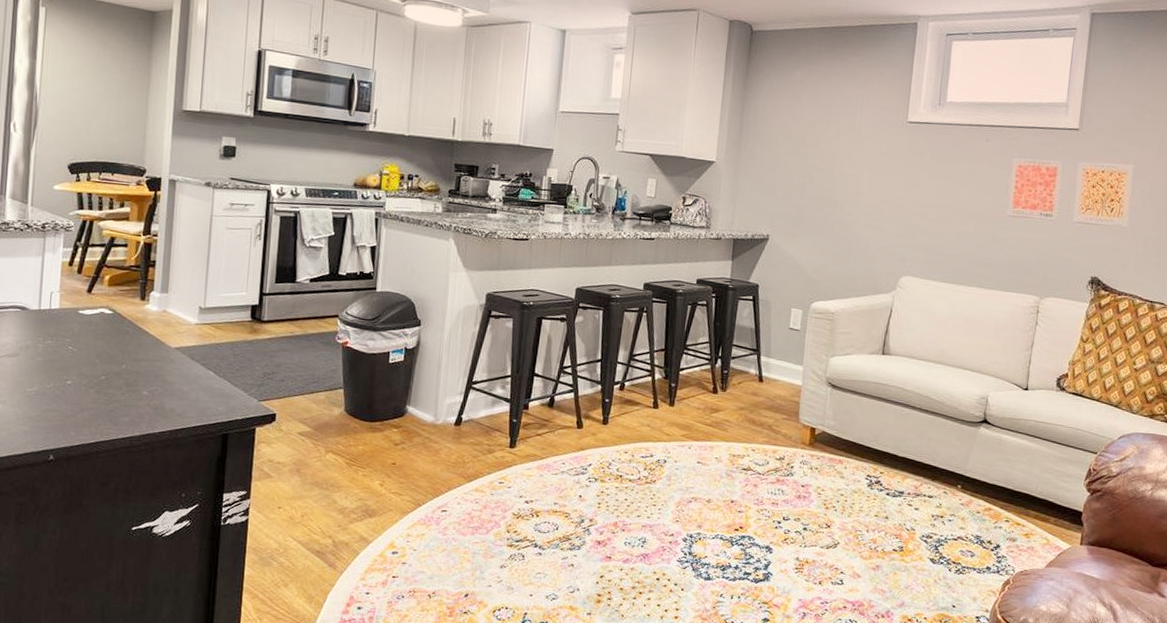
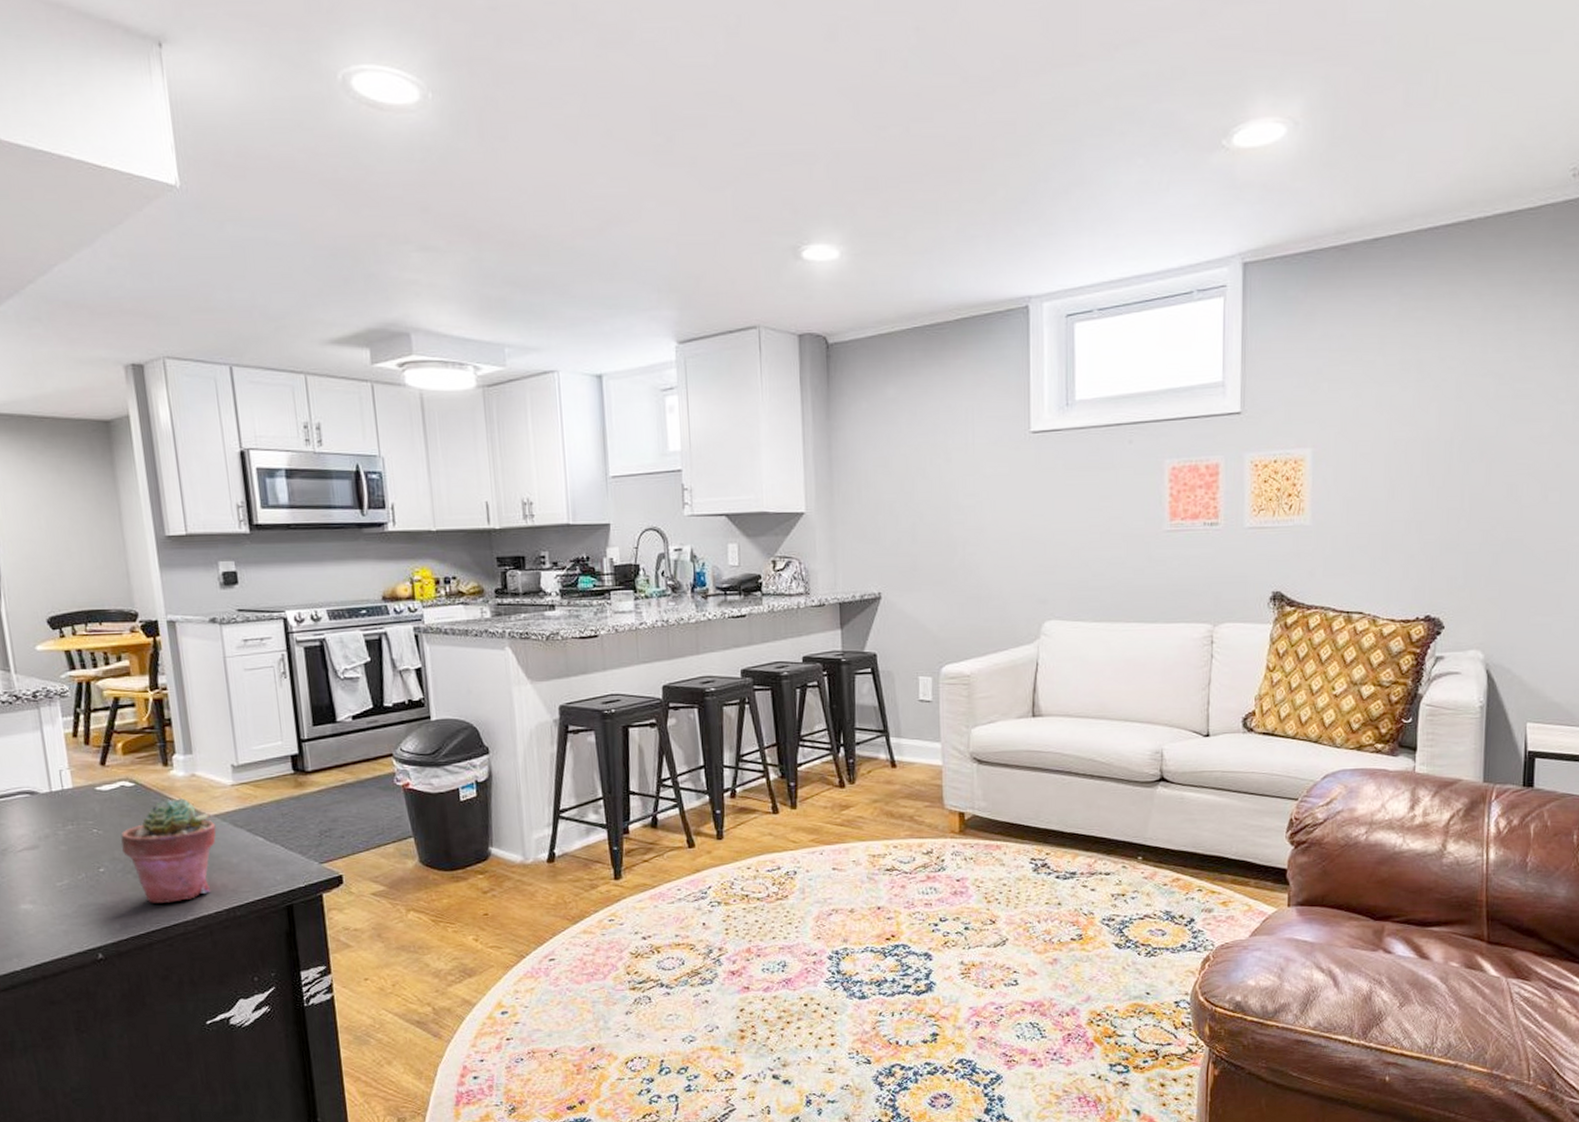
potted succulent: none [90,328,175,419] -> present [120,798,216,903]

